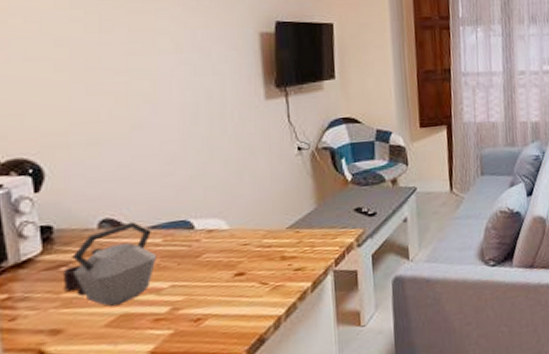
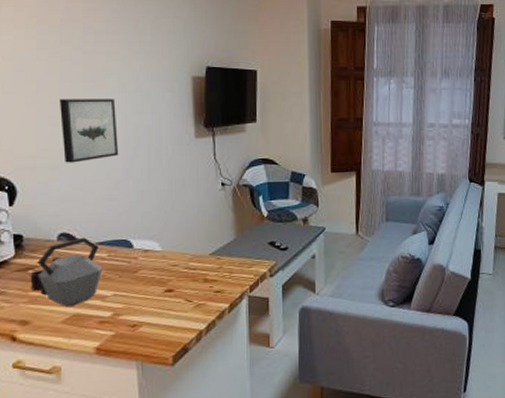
wall art: none [97,61,175,137] -> present [59,99,119,163]

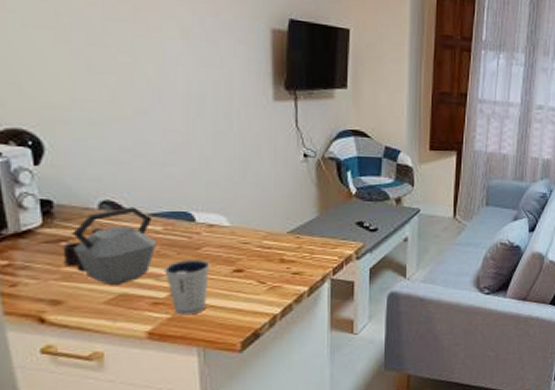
wall art: present [59,99,119,163] -> none [100,41,179,119]
dixie cup: none [109,281,146,333] -> present [165,260,211,316]

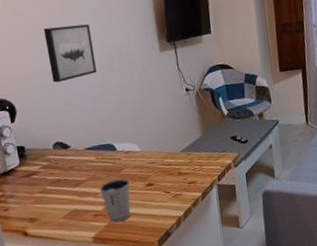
kettle: present [62,206,157,285] -> none [33,144,93,204]
wall art: none [100,41,179,119] -> present [43,24,97,83]

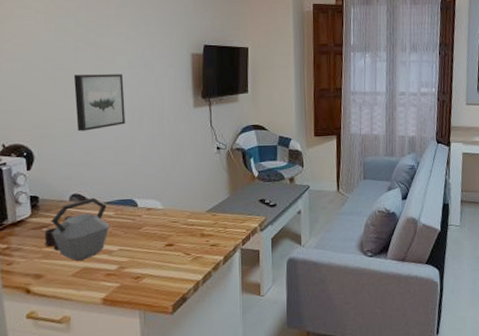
kettle: none [33,144,93,204] -> present [44,197,110,261]
dixie cup: present [99,179,131,223] -> none [115,237,149,284]

